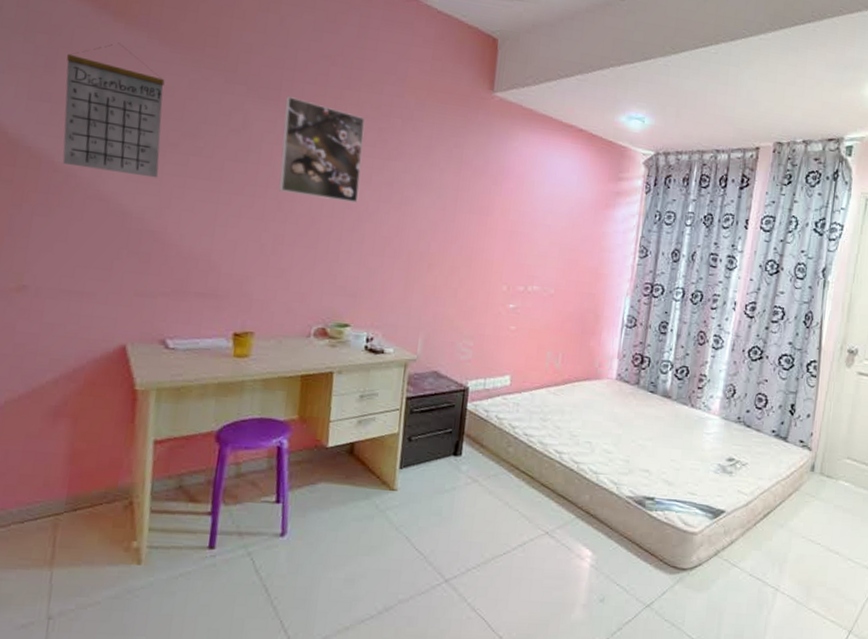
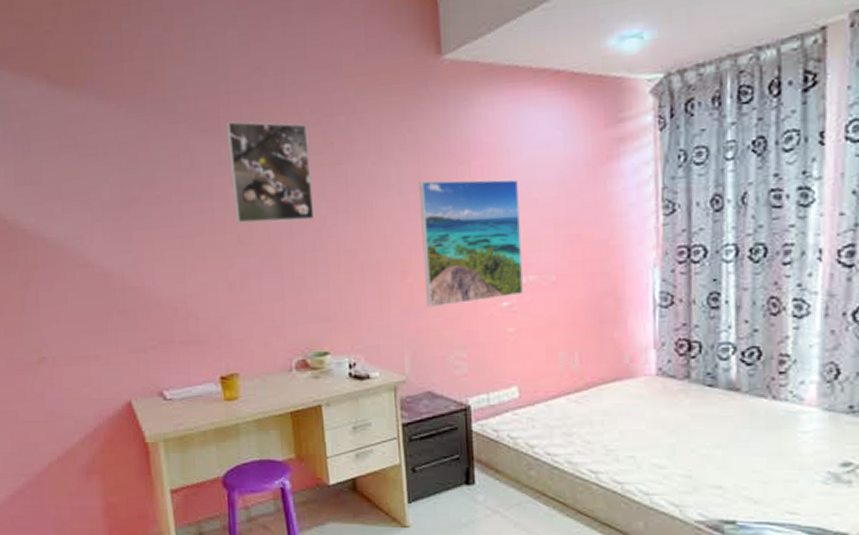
calendar: present [62,42,165,178] -> none [37,111,129,239]
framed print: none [446,191,537,301] -> present [419,179,523,308]

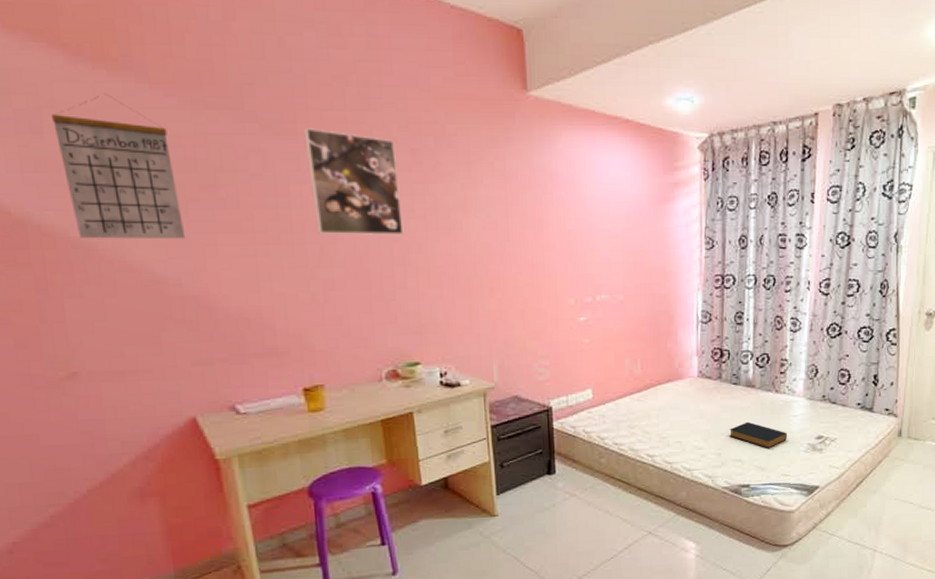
calendar: none [37,111,129,239] -> present [52,93,186,240]
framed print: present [419,179,523,308] -> none [507,207,597,321]
hardback book: none [704,436,793,474] -> present [729,421,787,448]

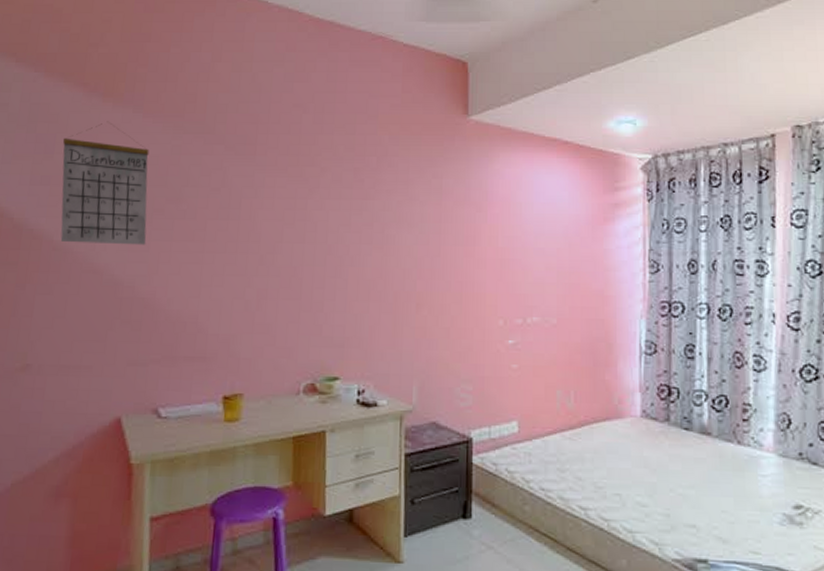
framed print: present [304,128,404,236] -> none [260,149,340,249]
hardback book: present [729,421,787,448] -> none [680,477,755,514]

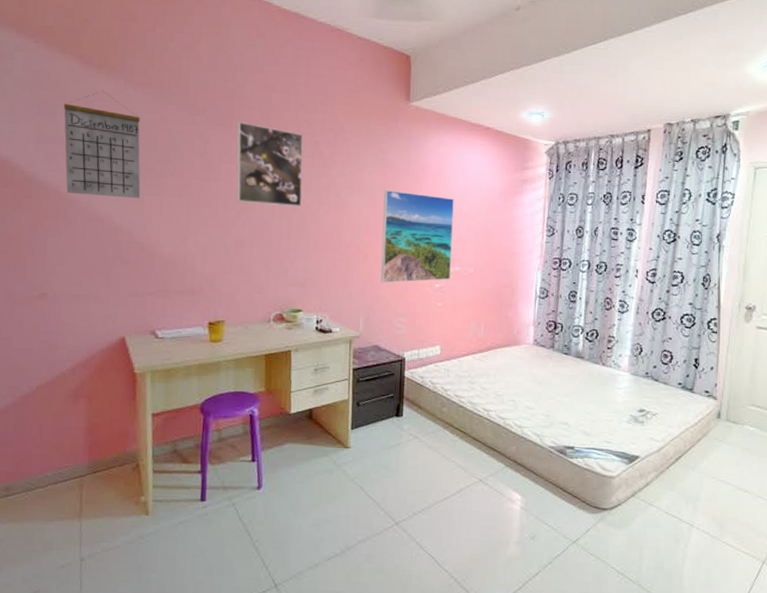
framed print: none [260,149,340,249] -> present [236,122,304,207]
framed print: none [438,223,528,340] -> present [381,190,454,283]

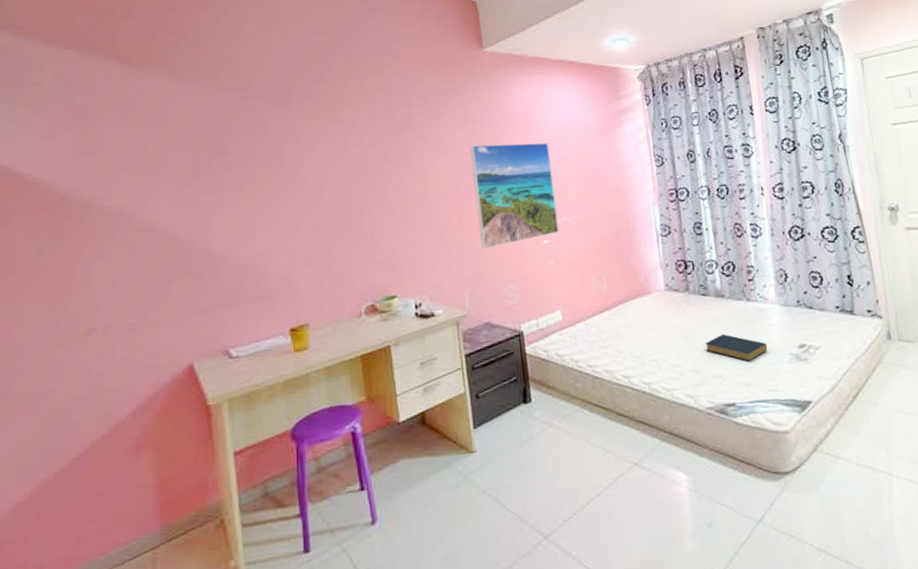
calendar: present [64,90,141,199] -> none [102,88,197,207]
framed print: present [236,122,304,207] -> none [298,97,381,185]
hardback book: none [558,389,611,415] -> present [705,333,767,362]

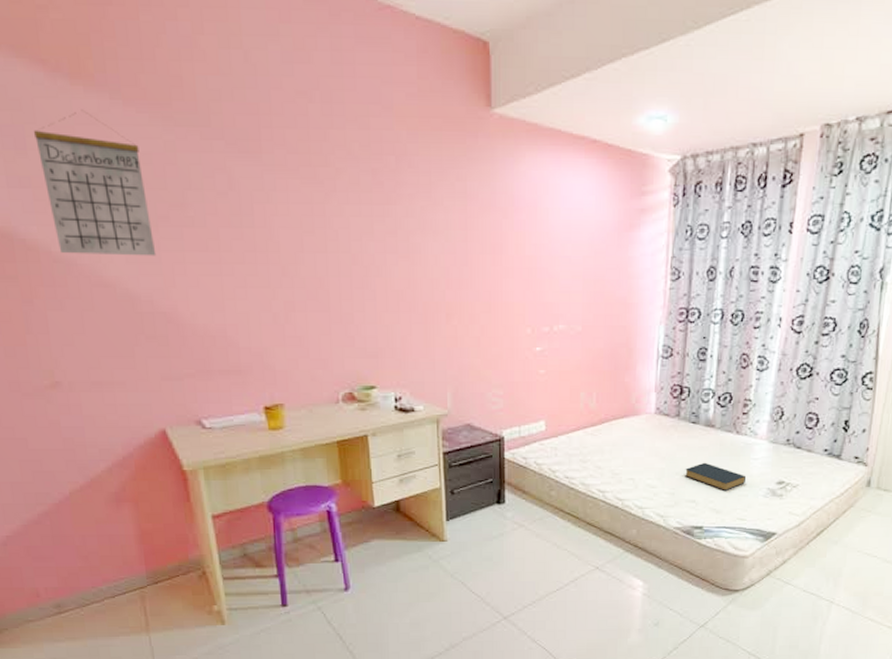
calendar: none [102,88,197,207] -> present [34,109,157,256]
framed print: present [470,142,559,249] -> none [466,231,554,349]

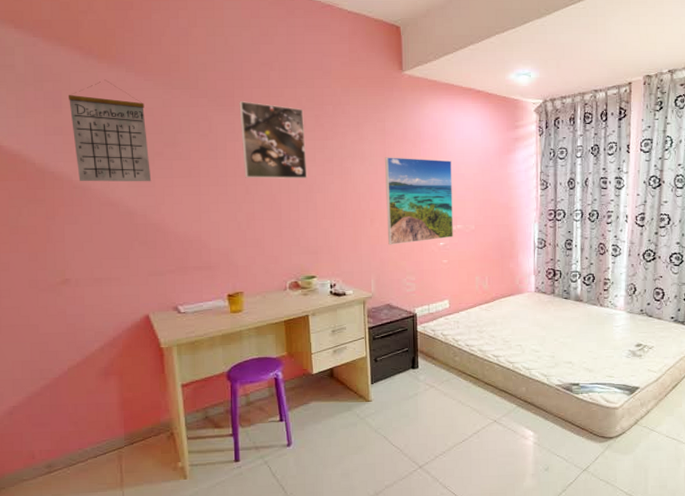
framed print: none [268,146,363,258] -> present [239,101,307,179]
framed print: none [466,231,554,349] -> present [385,157,453,245]
hardback book: present [685,462,746,491] -> none [562,330,610,353]

